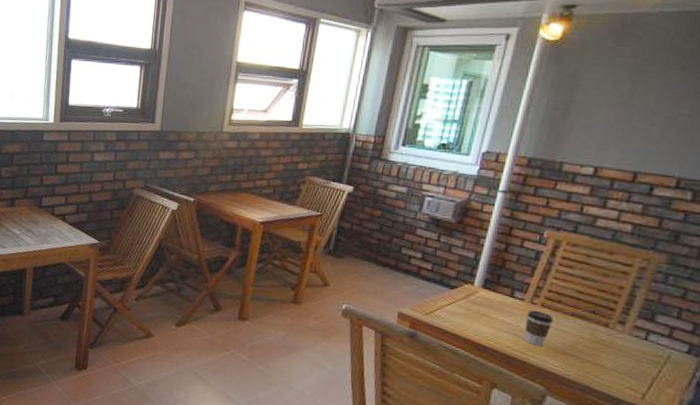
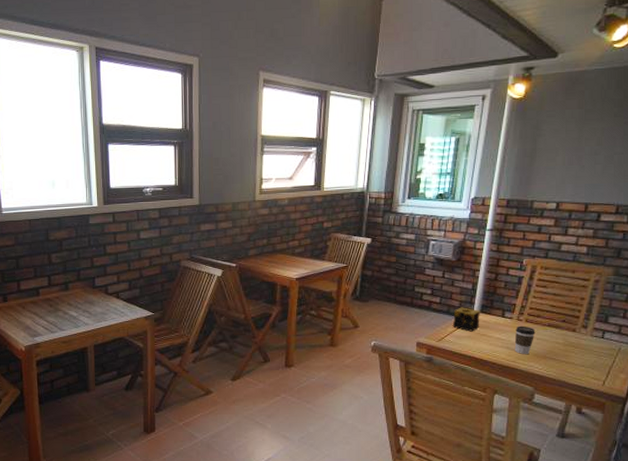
candle: none [445,278,484,309] -> present [452,307,481,332]

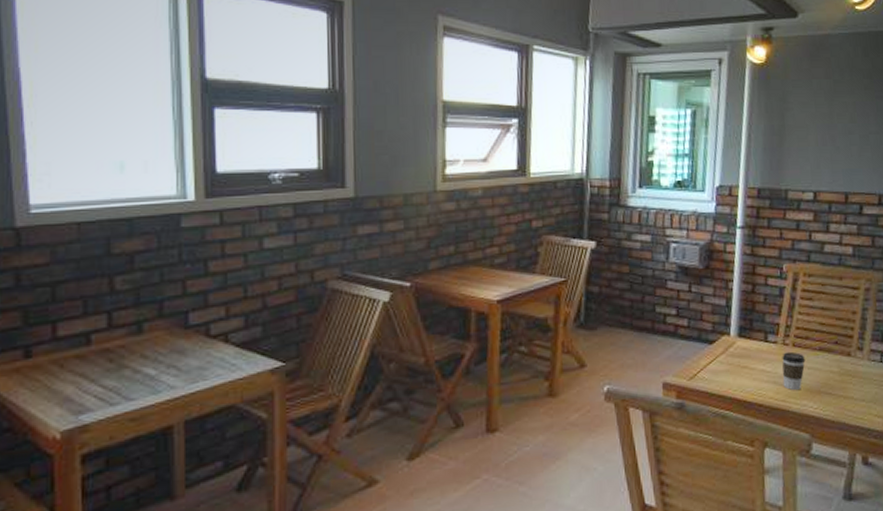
candle: present [452,307,481,332] -> none [705,330,739,364]

